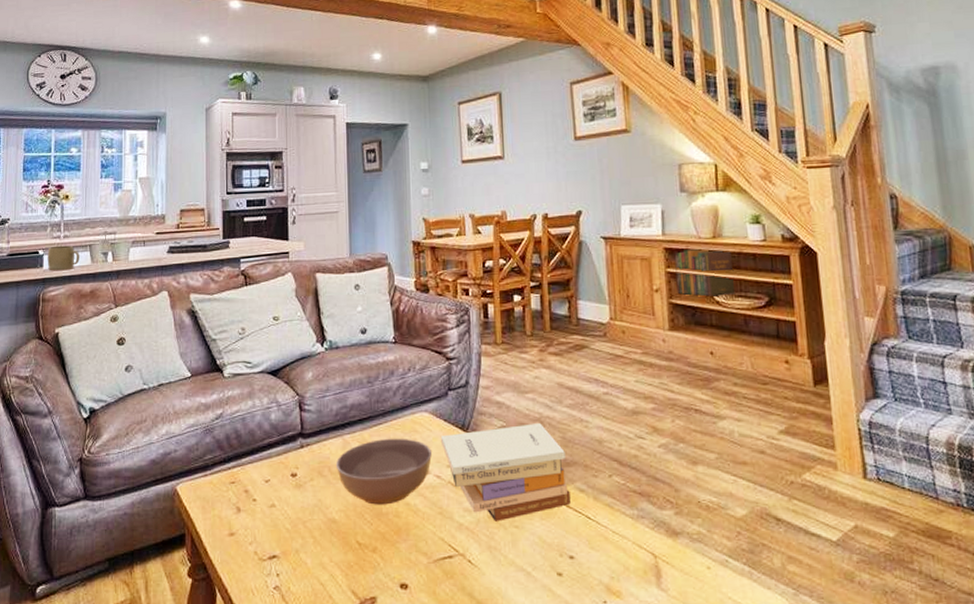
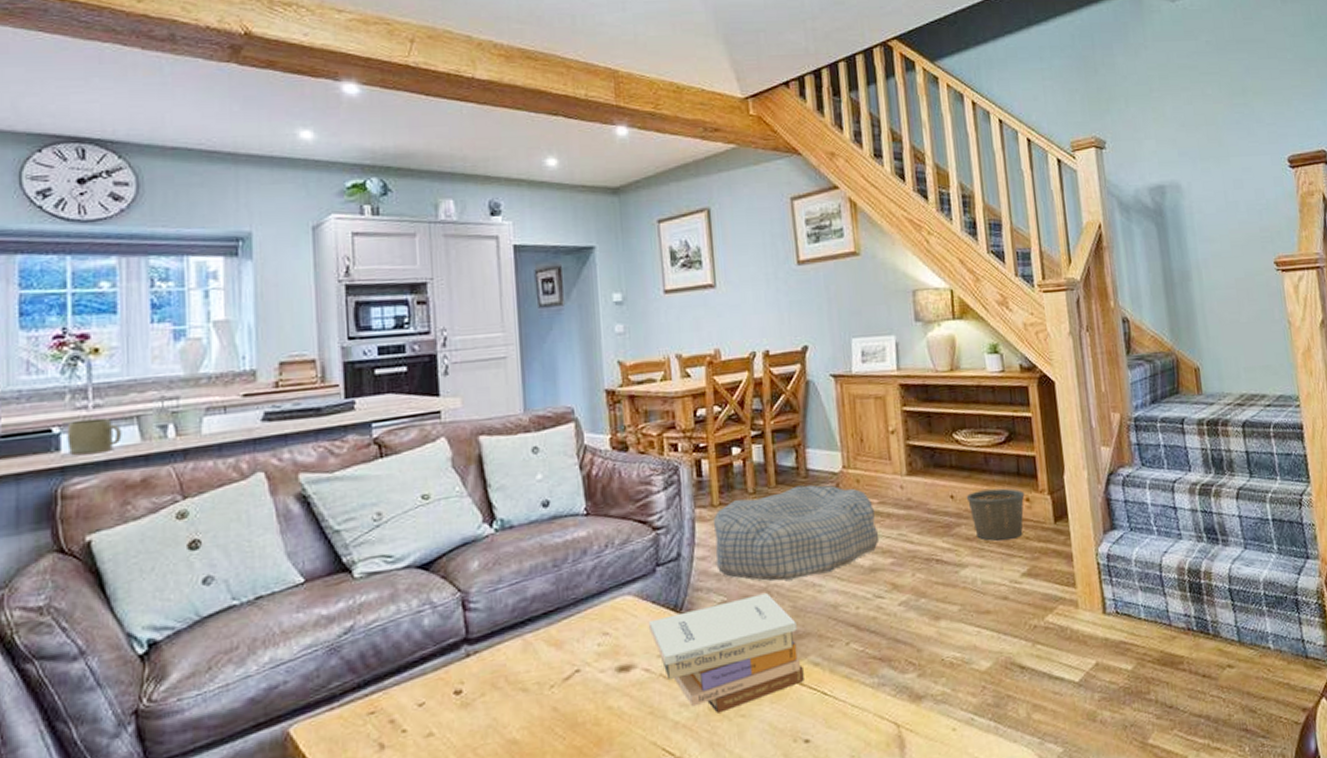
bowl: present [335,438,432,505] -> none [514,629,638,715]
dog bed: none [496,332,642,414] -> present [713,484,880,581]
books: present [674,249,734,297] -> none [910,384,974,436]
basket: none [725,349,784,397] -> present [966,488,1025,541]

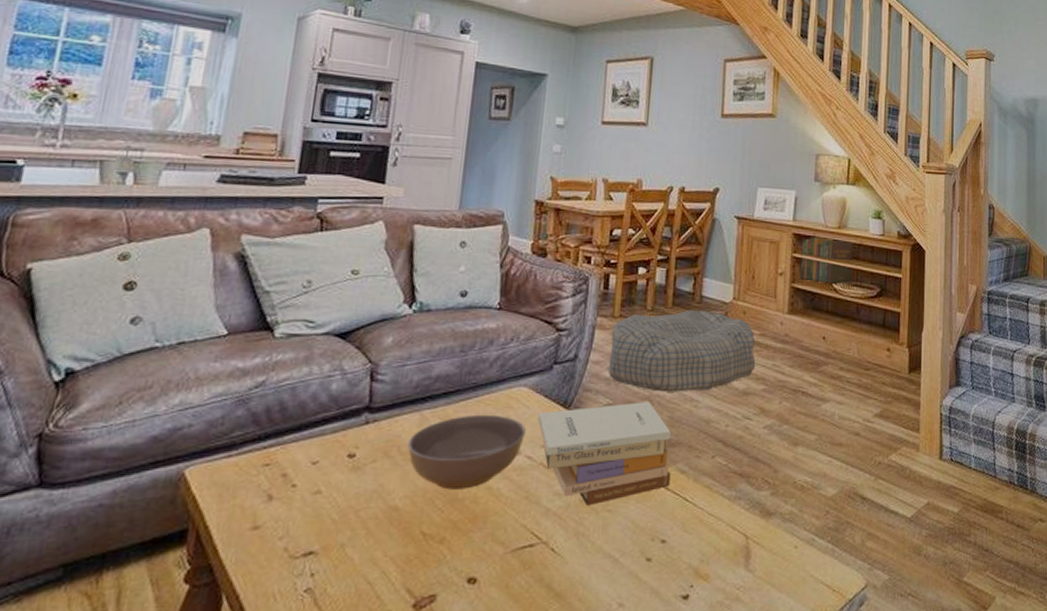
mug: present [67,417,122,456] -> none [28,156,83,190]
bowl: none [514,629,638,715] -> present [407,414,526,490]
books: none [910,384,974,436] -> present [800,237,853,284]
basket: present [966,488,1025,541] -> none [836,336,887,382]

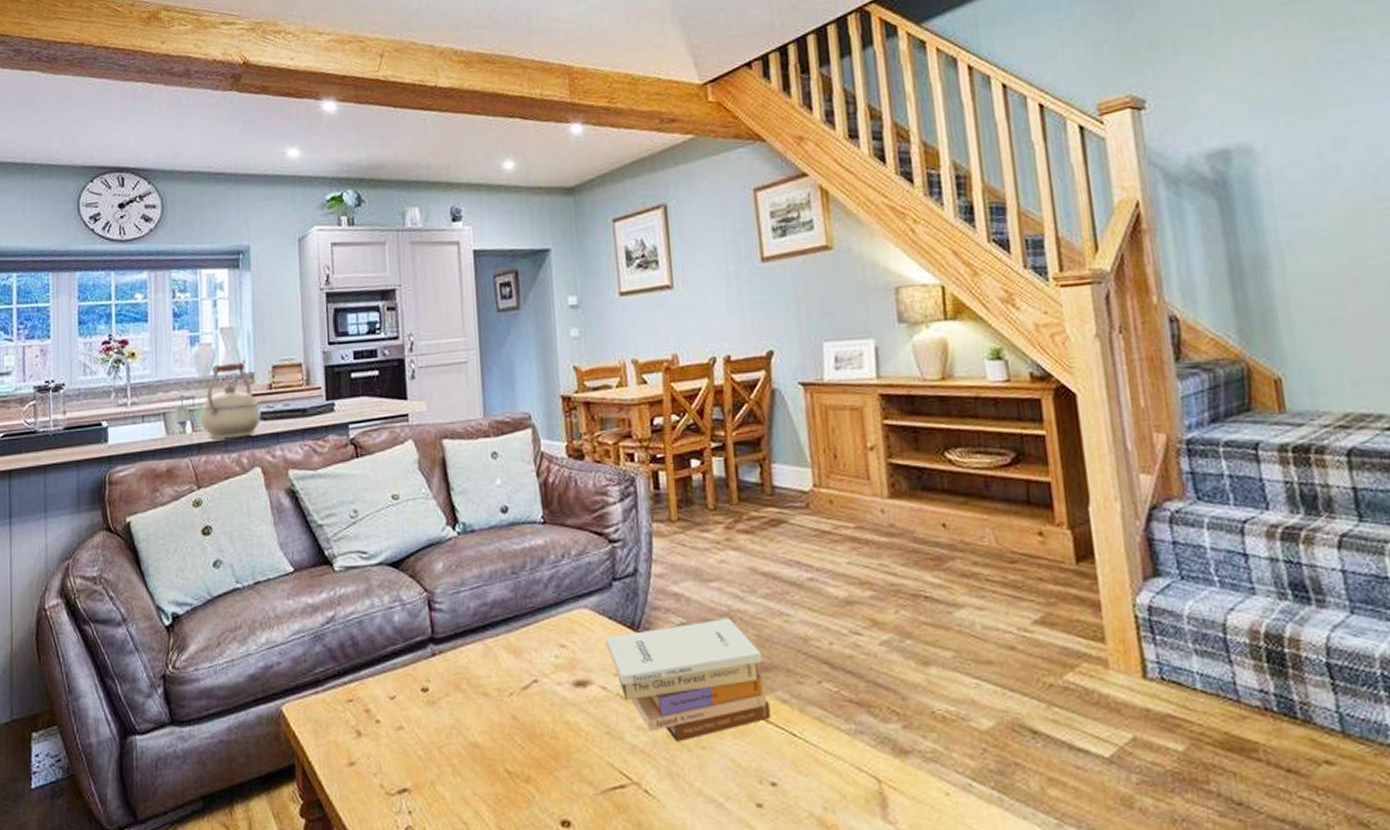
kettle: none [145,121,221,197] -> present [200,362,261,440]
bowl: present [407,414,526,490] -> none [475,641,595,724]
dog bed: present [608,309,756,392] -> none [671,503,857,606]
books: present [800,237,853,284] -> none [893,394,971,454]

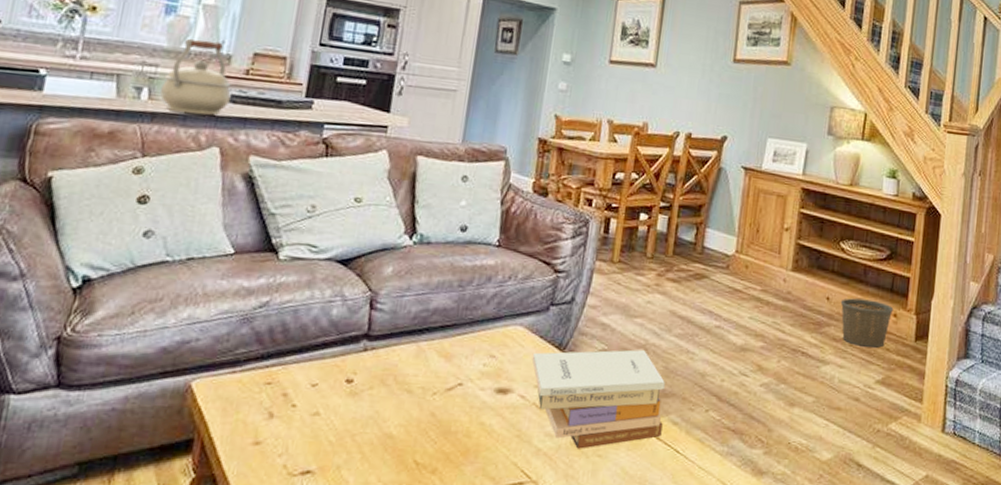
basket: none [961,518,1037,580] -> present [840,298,894,348]

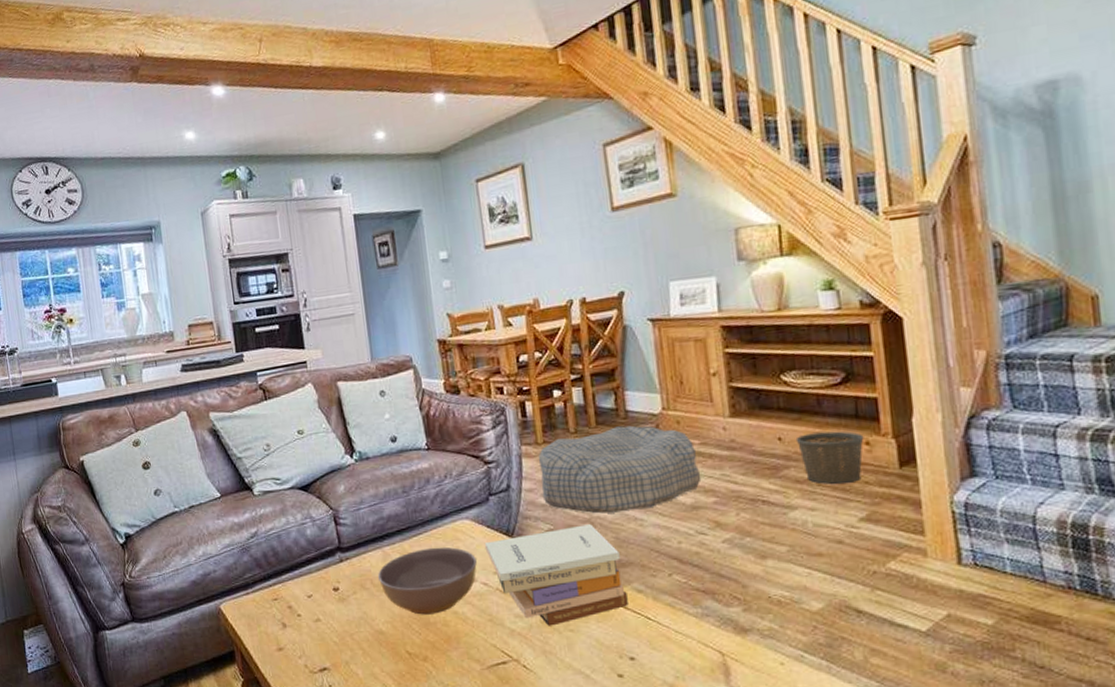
kettle: present [159,38,231,116] -> none [132,322,183,390]
bowl: none [403,349,520,423] -> present [377,546,477,615]
dog bed: none [604,260,757,343] -> present [538,425,702,514]

